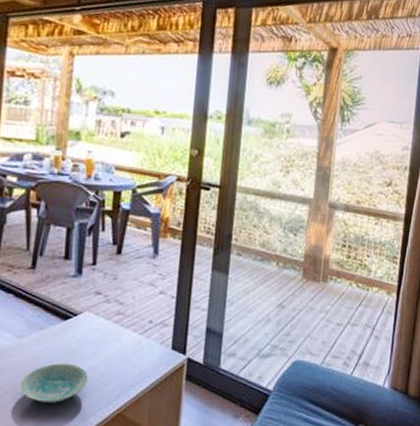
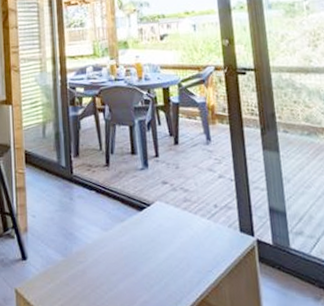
bowl: present [20,363,89,403] -> none [112,252,170,292]

